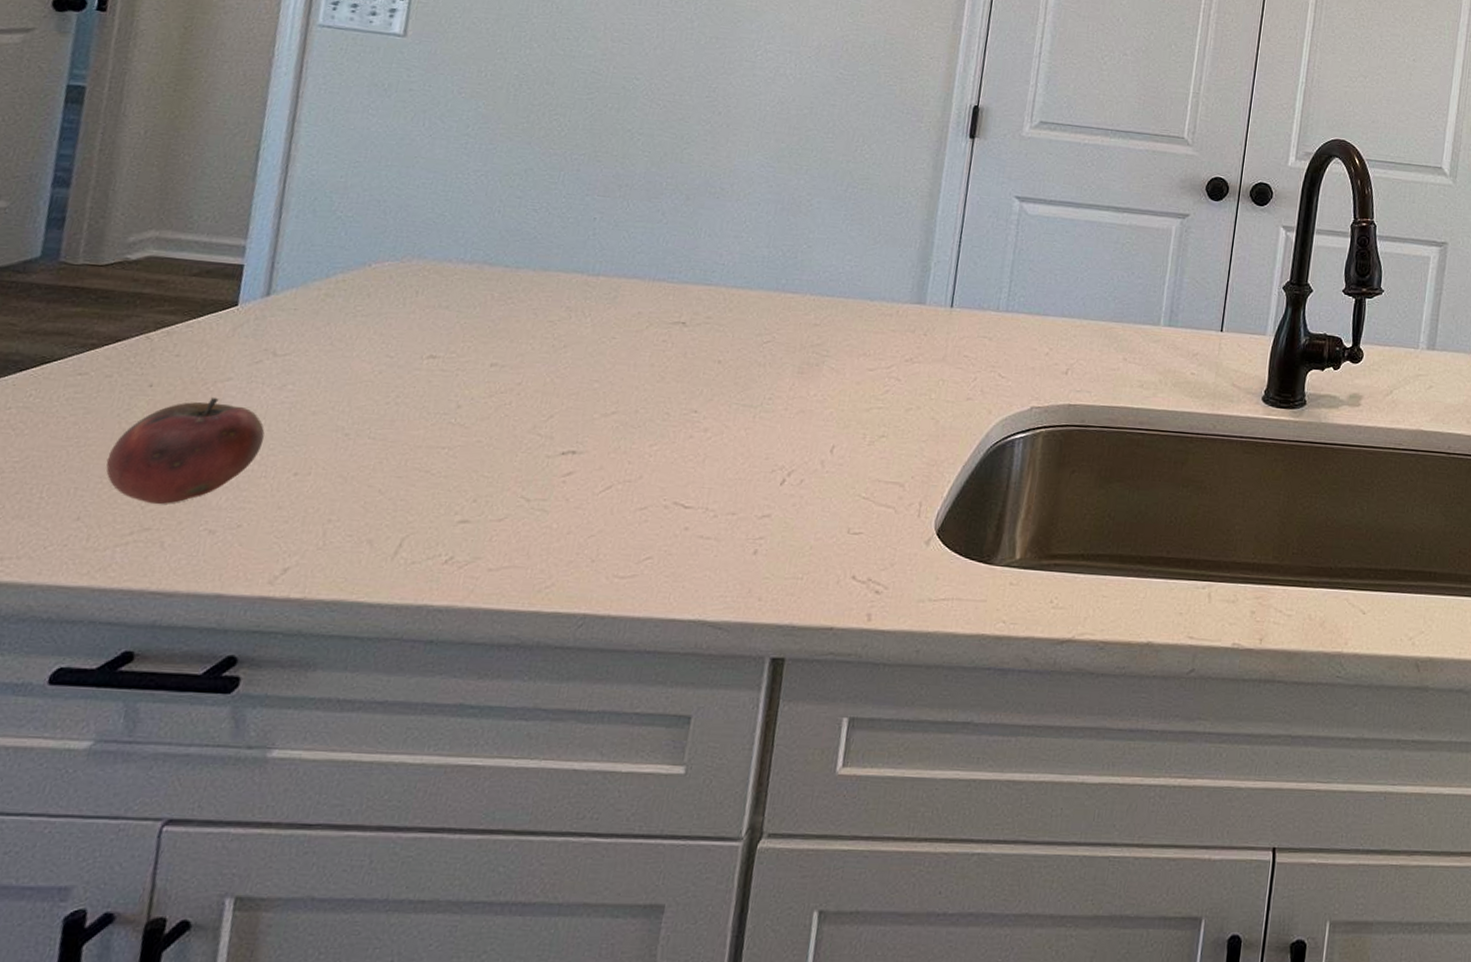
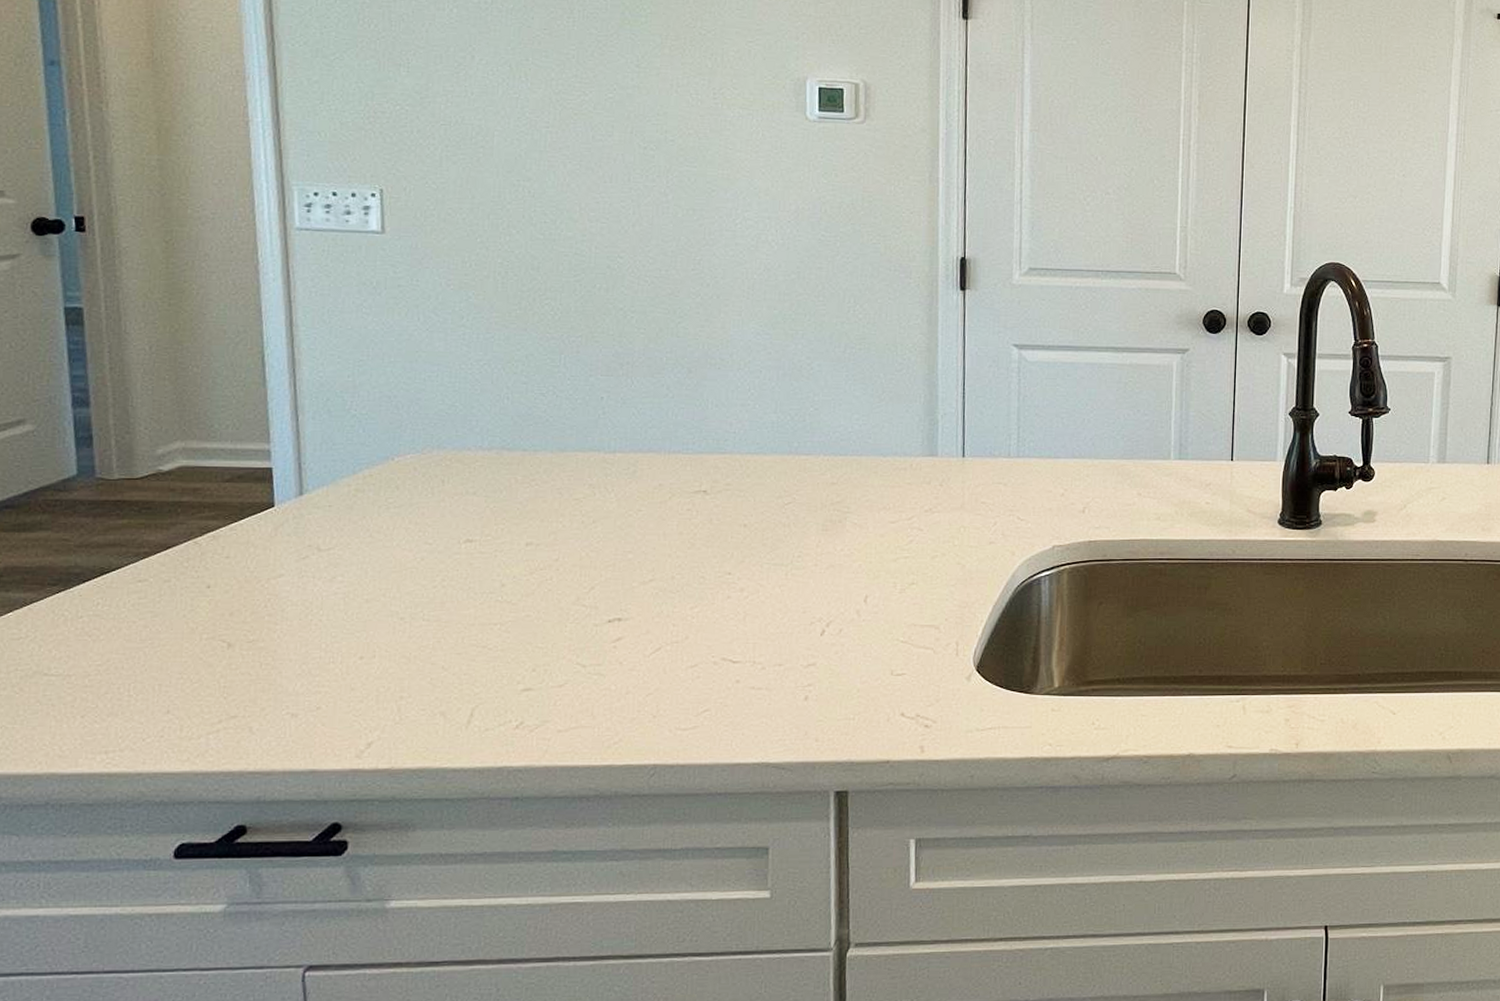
fruit: present [105,398,265,505] -> none [182,594,325,695]

